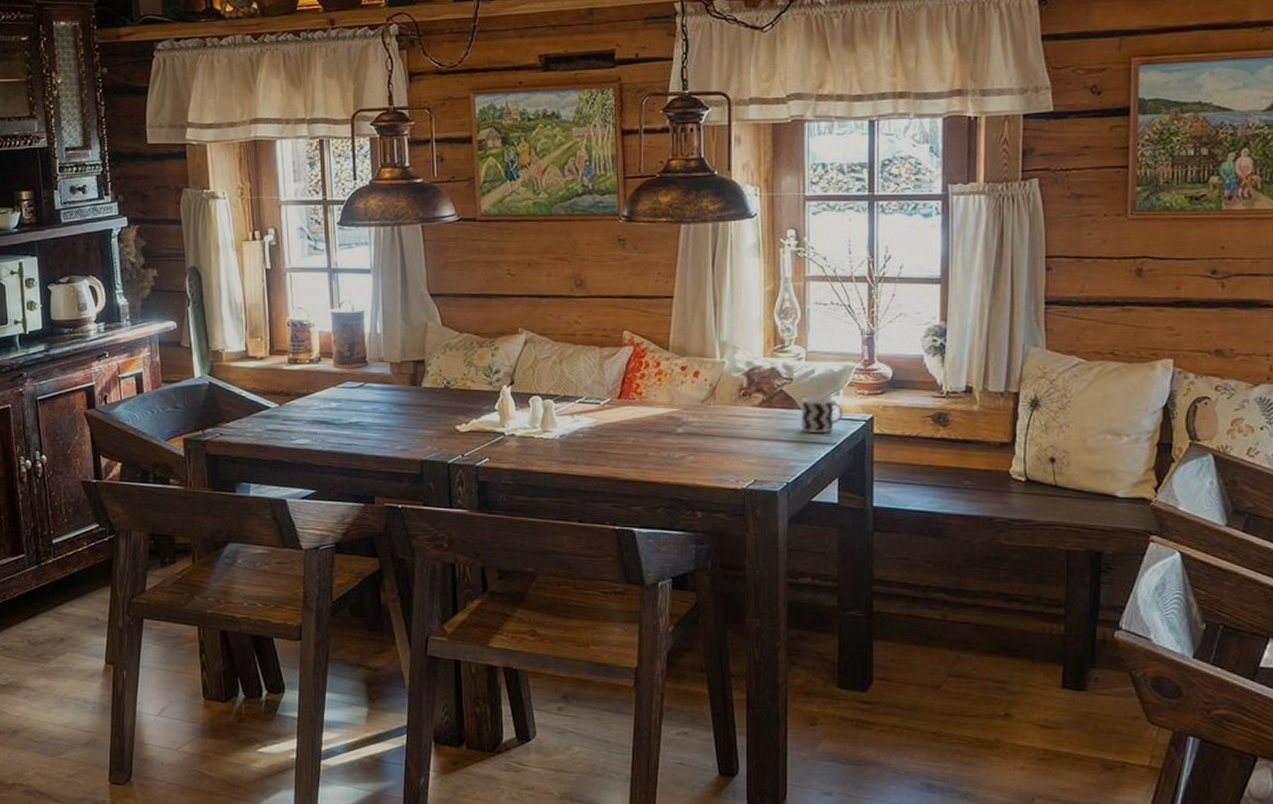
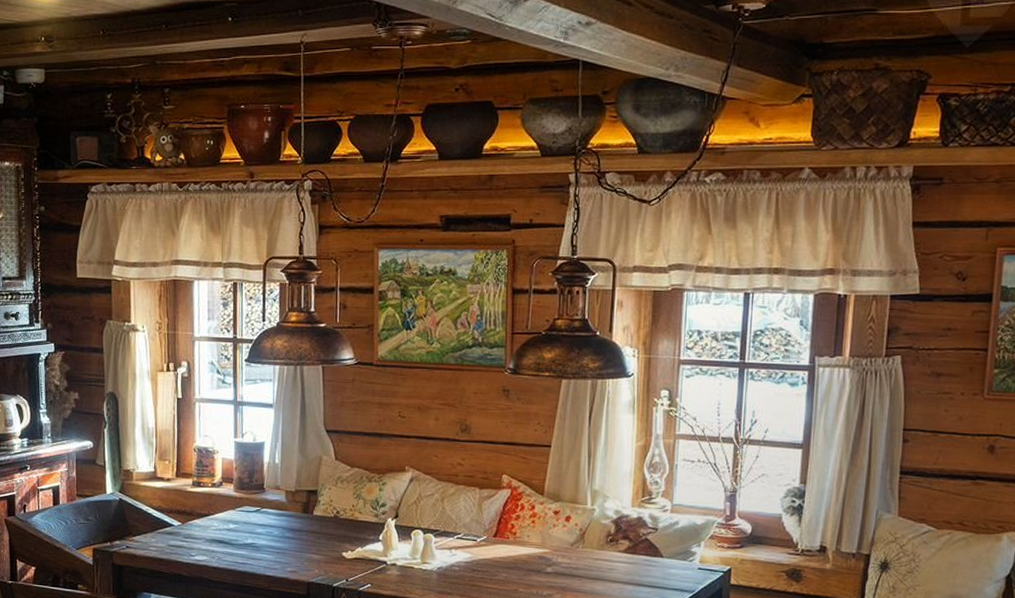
cup: present [801,396,844,432] -> none [662,546,704,581]

